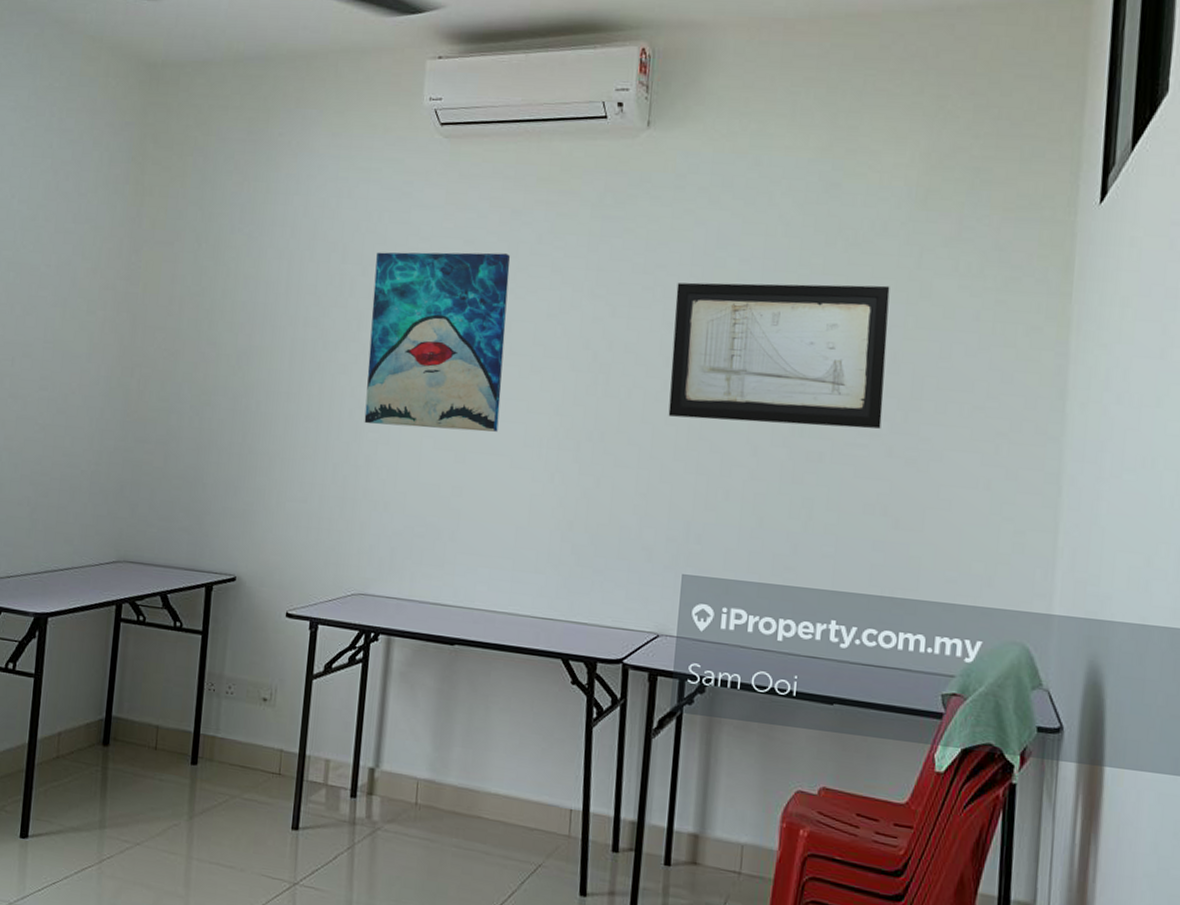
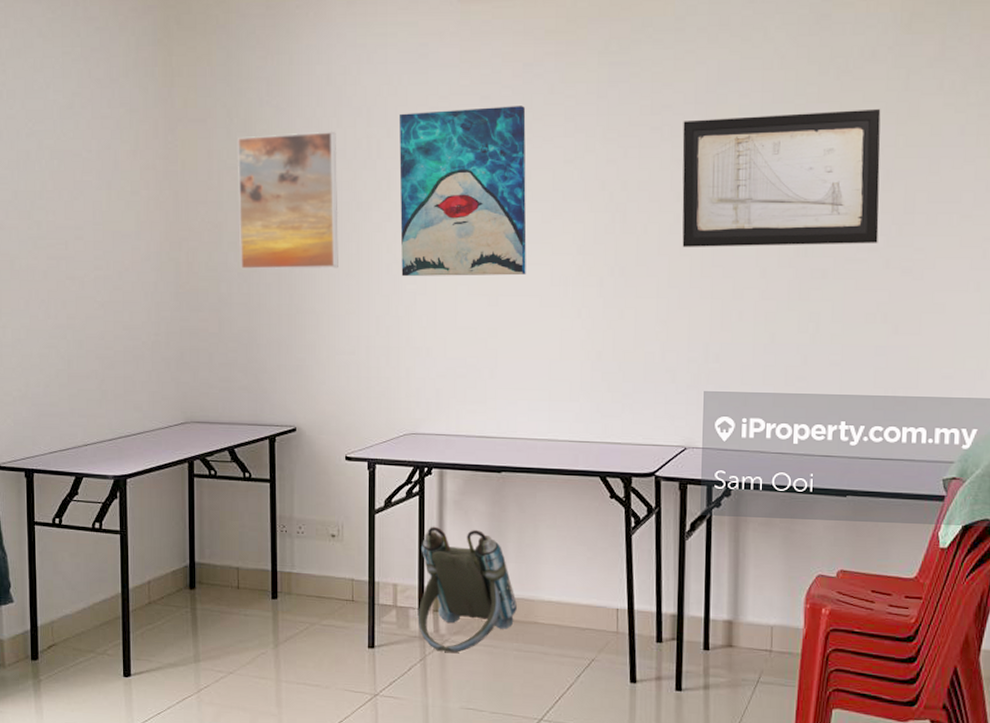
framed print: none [194,263,308,409] -> present [238,131,338,270]
backpack: none [349,698,460,844] -> present [417,526,517,653]

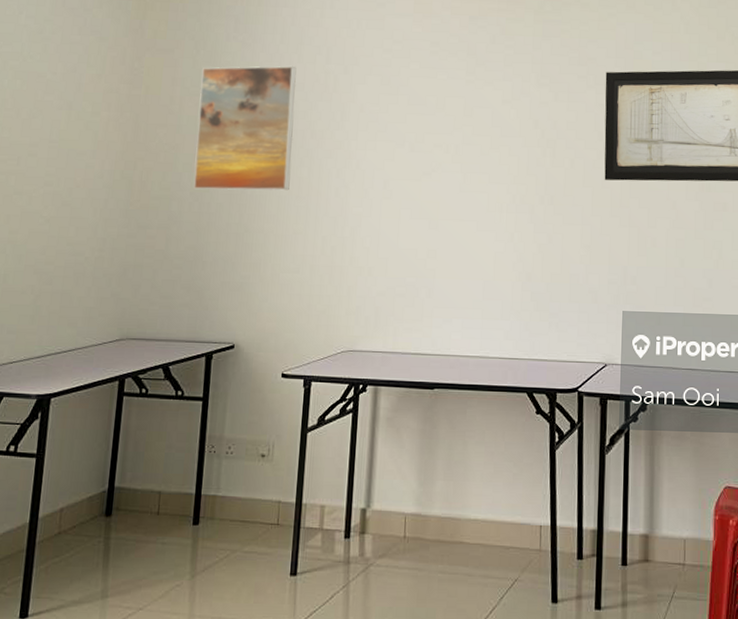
wall art: present [399,106,527,277] -> none [349,51,470,202]
backpack: present [417,526,517,653] -> none [343,444,444,577]

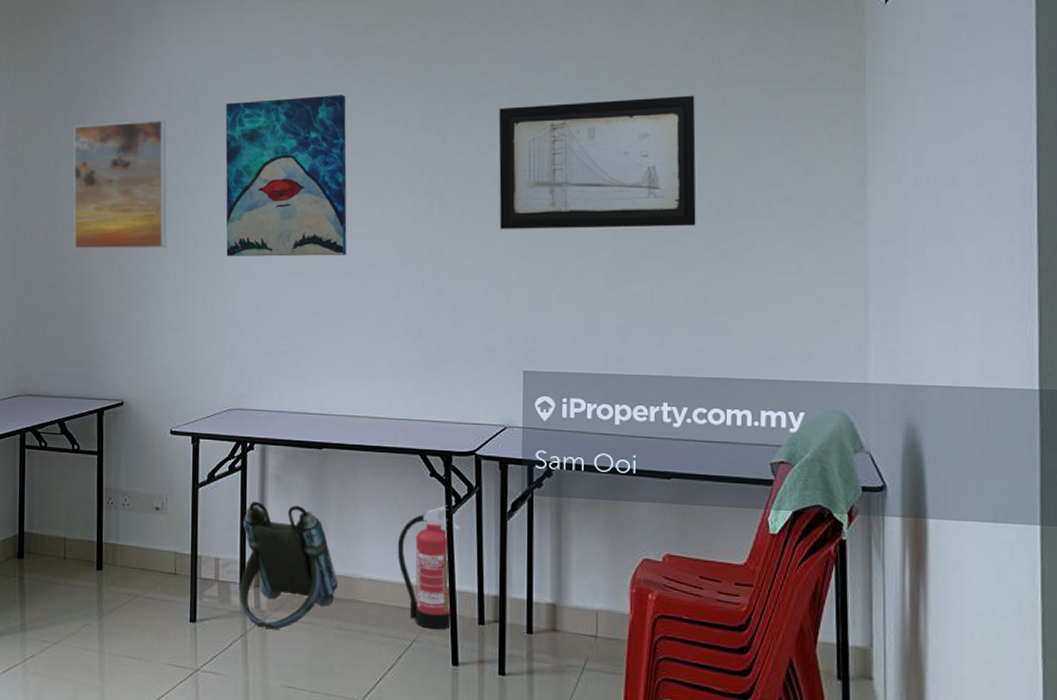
backpack: none [343,444,444,577] -> present [239,501,337,629]
wall art: none [349,51,470,202] -> present [225,95,347,257]
fire extinguisher: none [502,442,563,568] -> present [397,505,460,630]

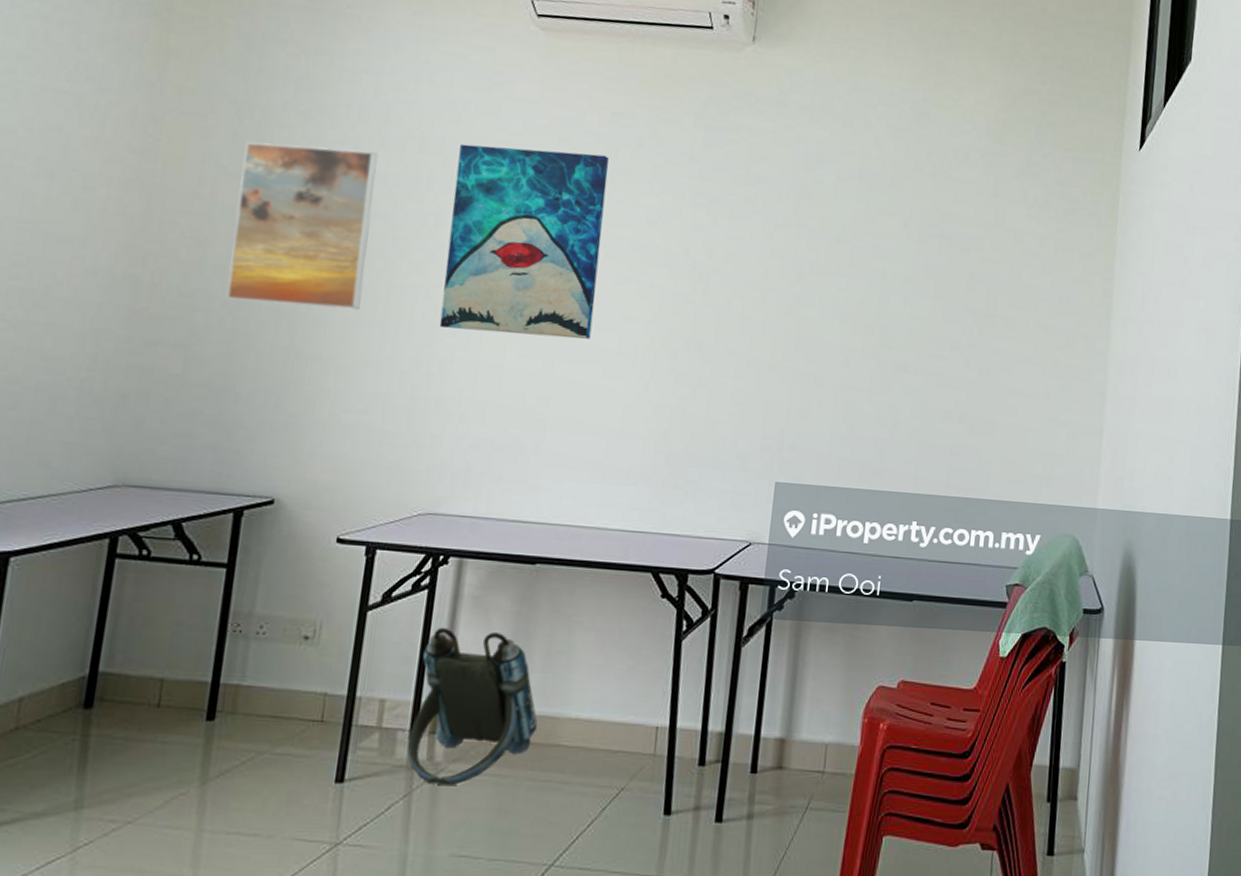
fire extinguisher: present [397,505,460,630] -> none [613,630,689,775]
wall art: present [498,95,696,229] -> none [766,196,970,342]

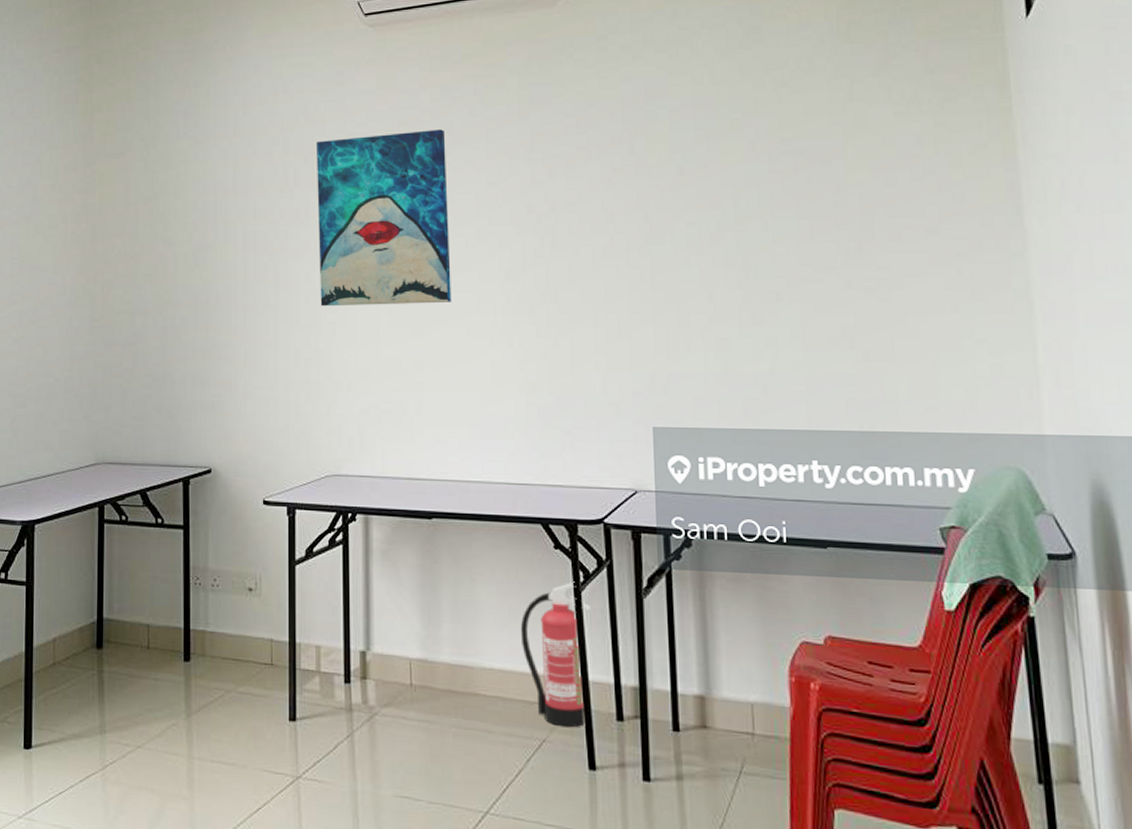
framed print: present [227,142,378,310] -> none [154,160,255,302]
backpack: present [407,627,537,785] -> none [343,579,454,728]
fire extinguisher: none [613,630,689,775] -> present [520,581,591,728]

